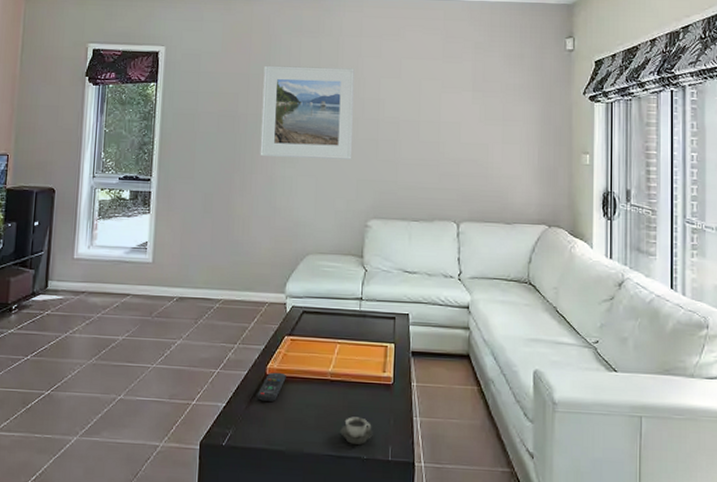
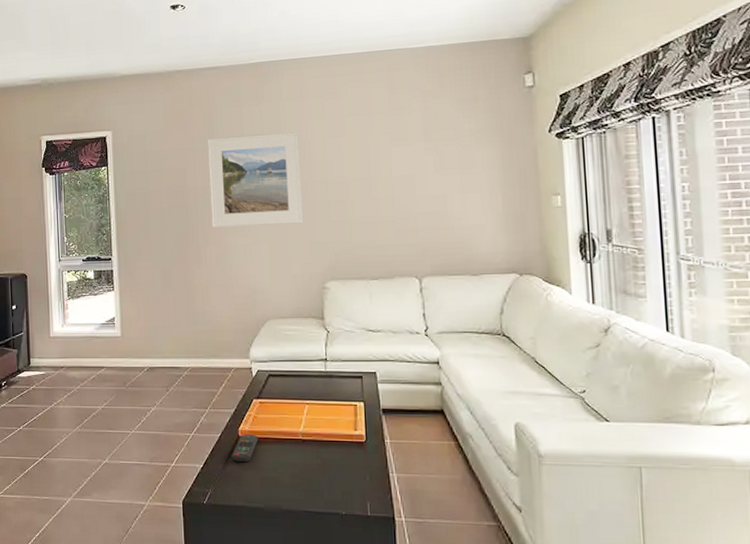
cup: present [340,417,373,445] -> none [316,474,350,501]

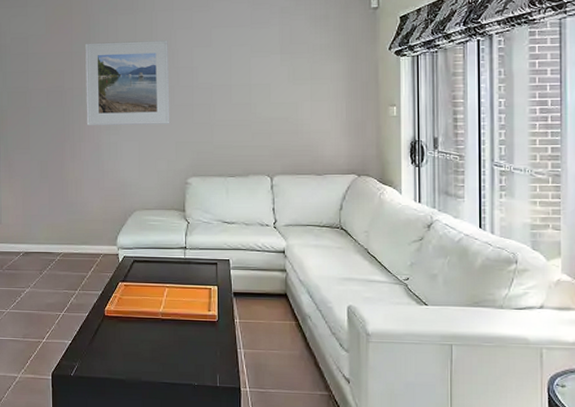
remote control: present [231,434,258,462] -> none [98,313,122,338]

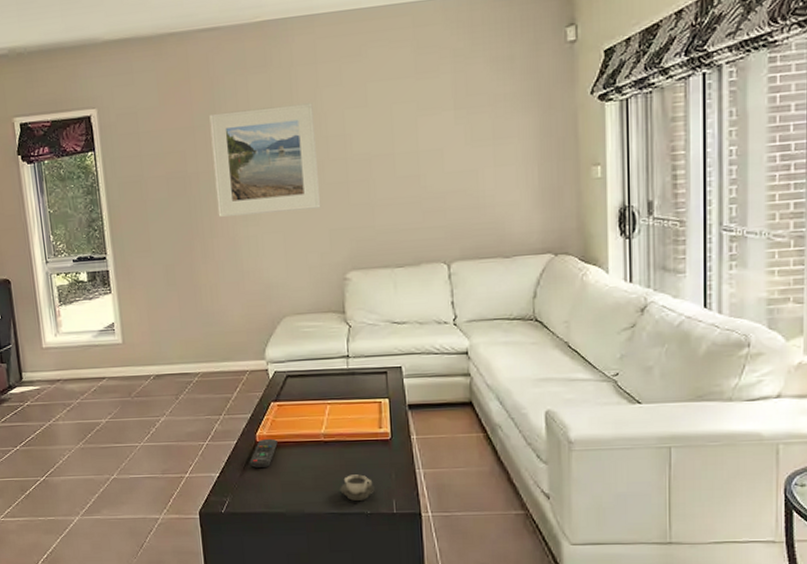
remote control: none [98,313,122,338] -> present [249,438,278,468]
cup: none [173,350,202,373] -> present [340,474,375,501]

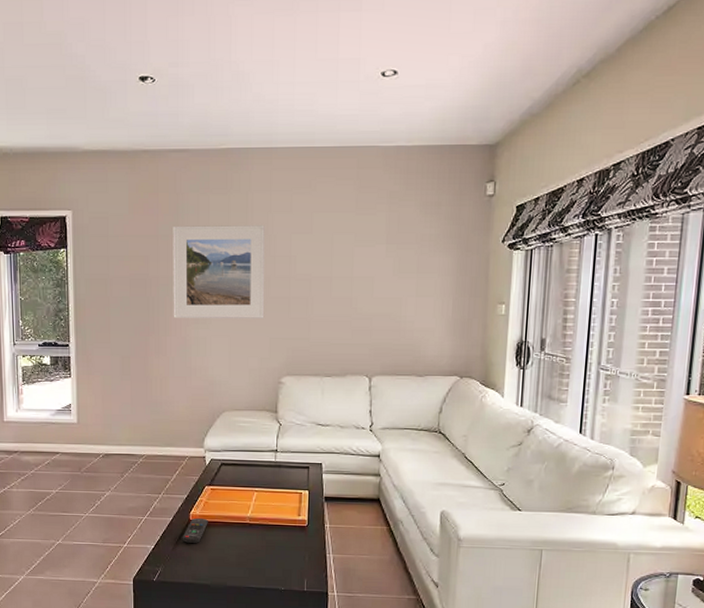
cup: present [340,474,375,501] -> none [259,555,290,578]

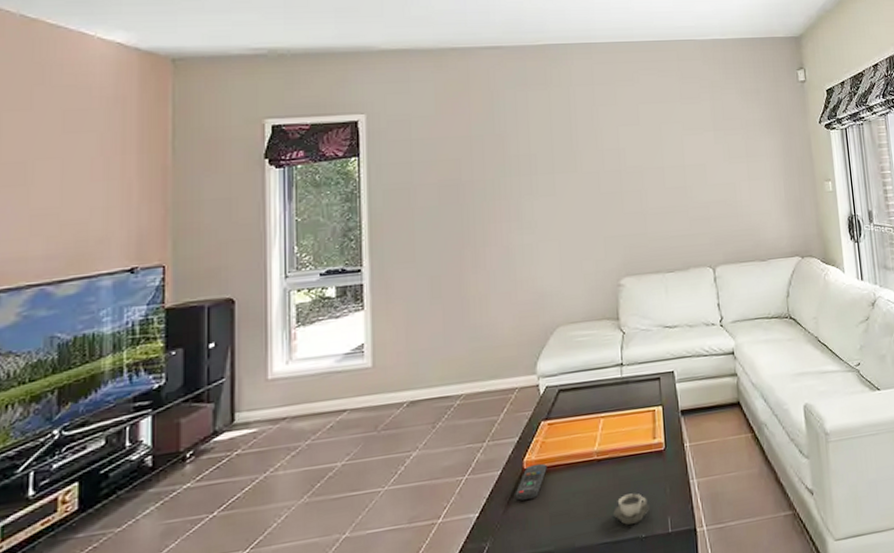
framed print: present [173,225,265,319] -> none [488,119,597,226]
cup: none [259,555,290,578] -> present [613,493,649,525]

